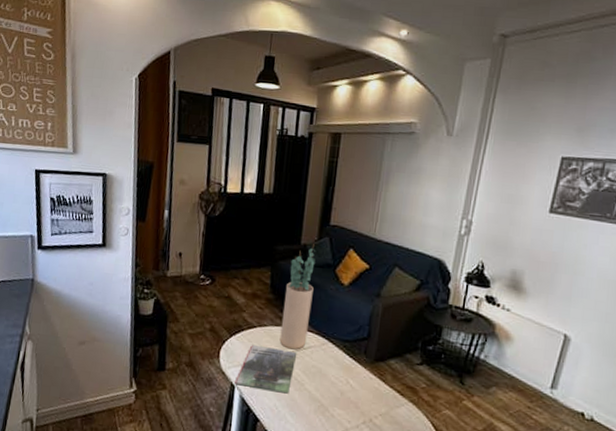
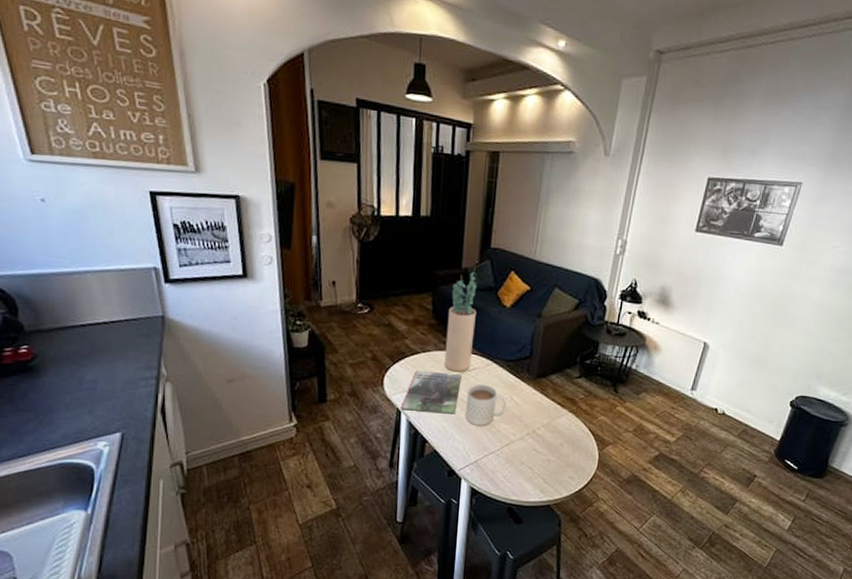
mug: none [299,363,342,409] -> present [466,383,506,426]

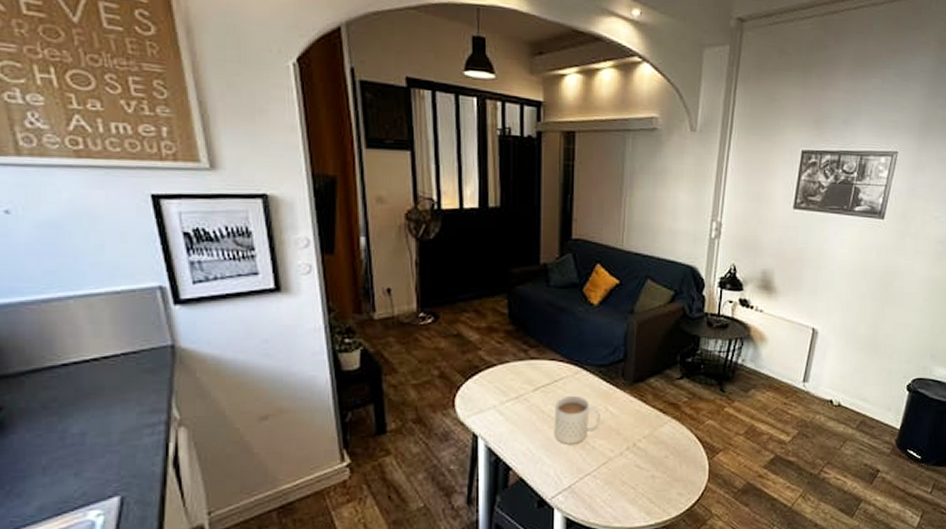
magazine: present [401,370,461,414] -> none [477,385,547,435]
vase: present [444,267,478,372] -> none [526,262,560,384]

